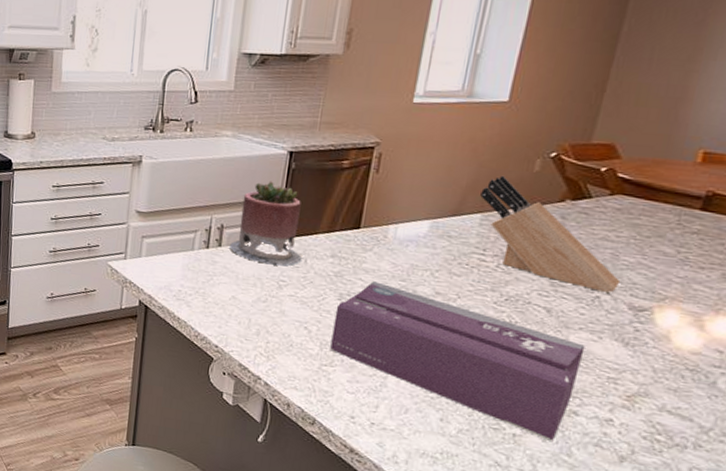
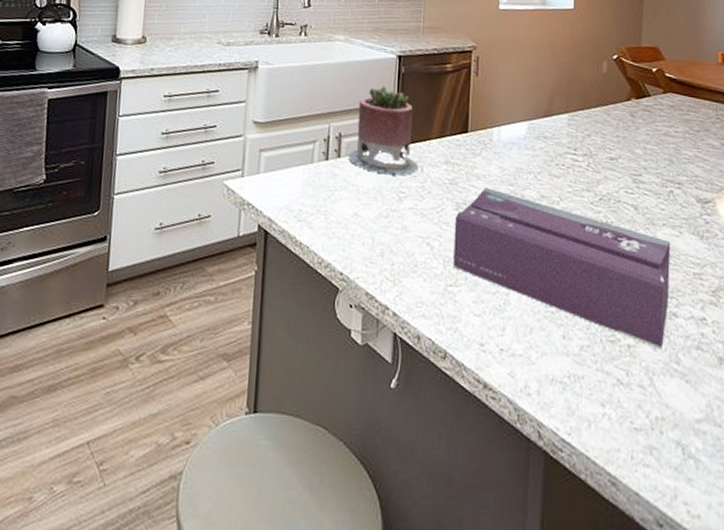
knife block: present [480,175,621,293] -> none [565,77,686,186]

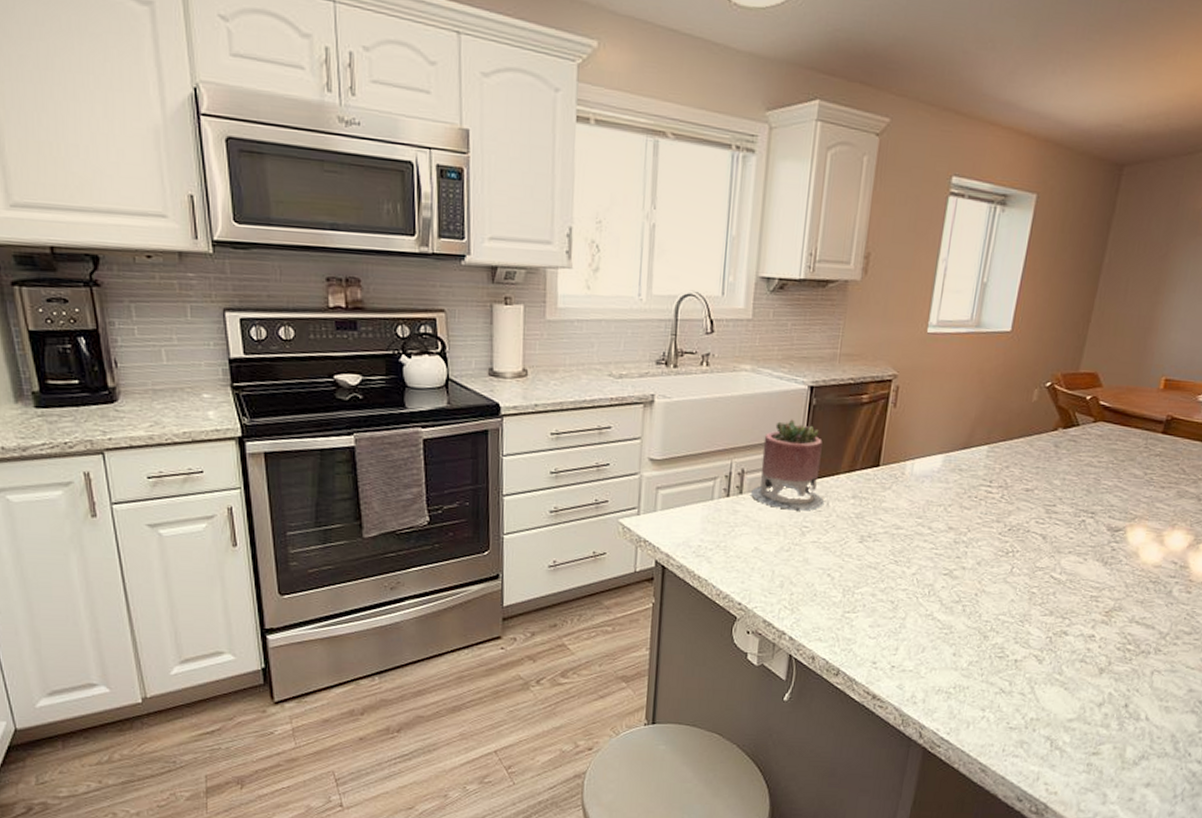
tissue box: present [453,187,671,350] -> none [852,520,1074,664]

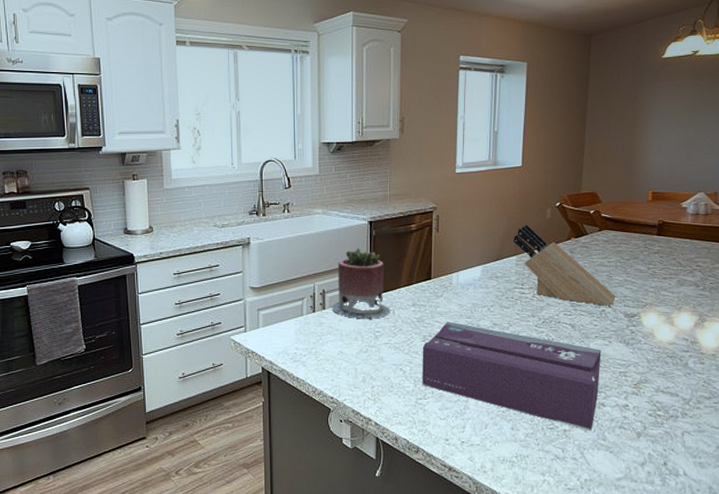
tissue box: none [852,520,1074,664] -> present [422,322,601,431]
knife block: none [987,406,1102,516] -> present [514,224,616,306]

